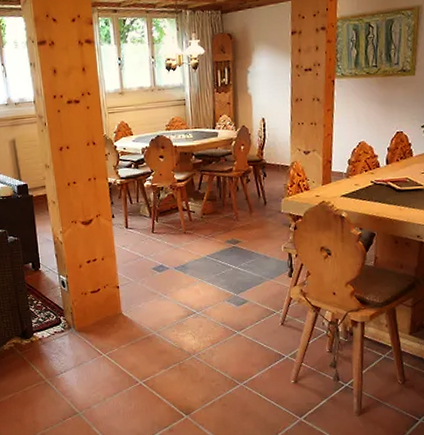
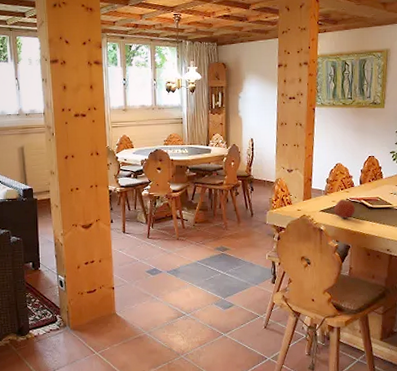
fruit: none [356,182,381,204] -> present [333,199,355,219]

